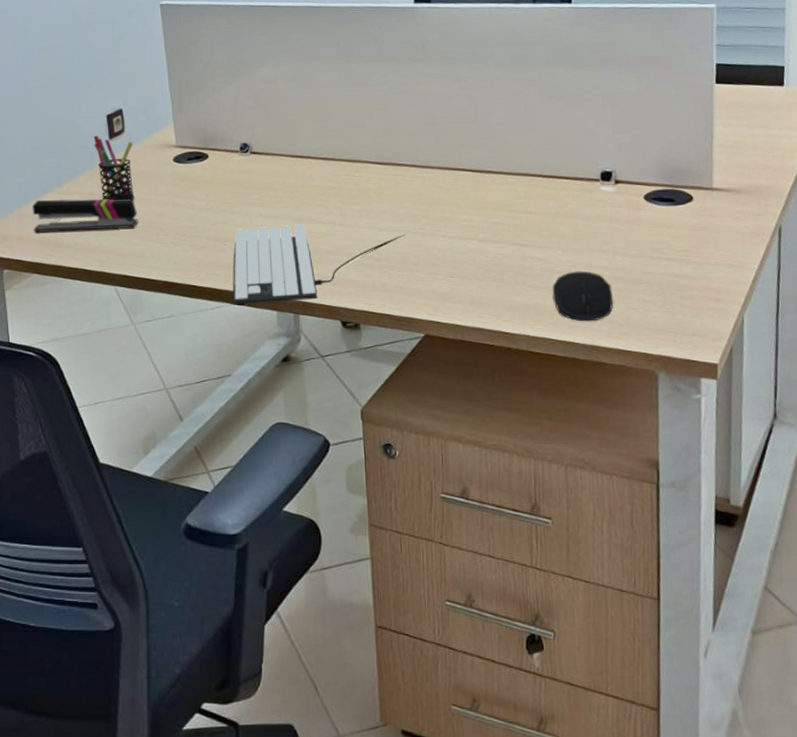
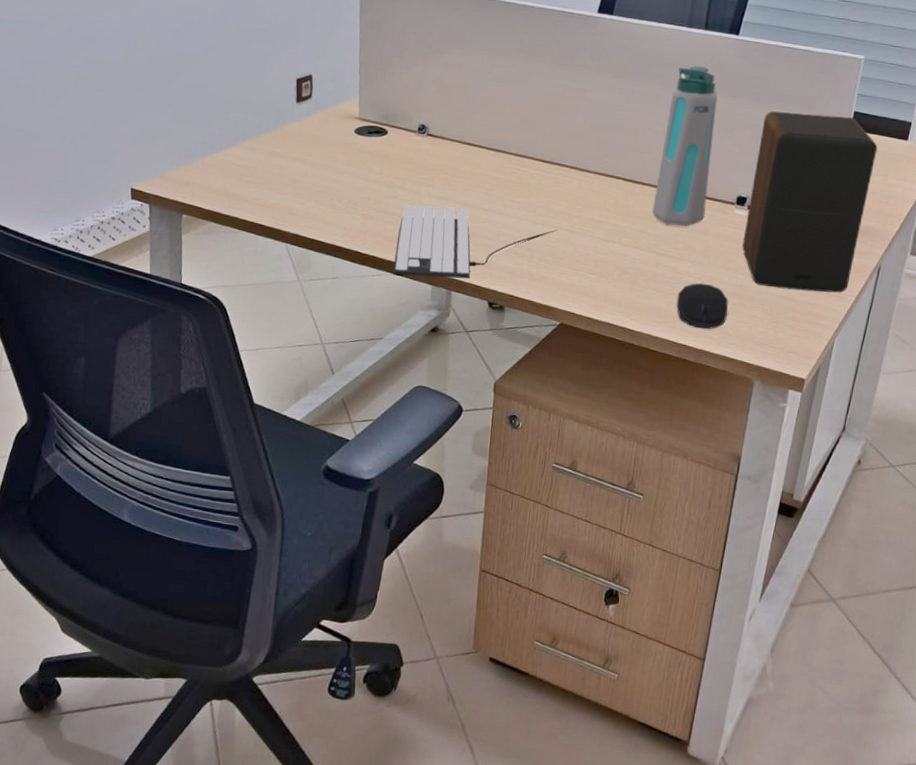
stapler: present [32,198,138,233] -> none [215,152,315,191]
pen holder: present [94,135,134,201] -> none [281,97,319,164]
water bottle: none [507,41,568,212] -> present [652,66,718,226]
speaker: none [615,70,751,266] -> present [742,111,878,293]

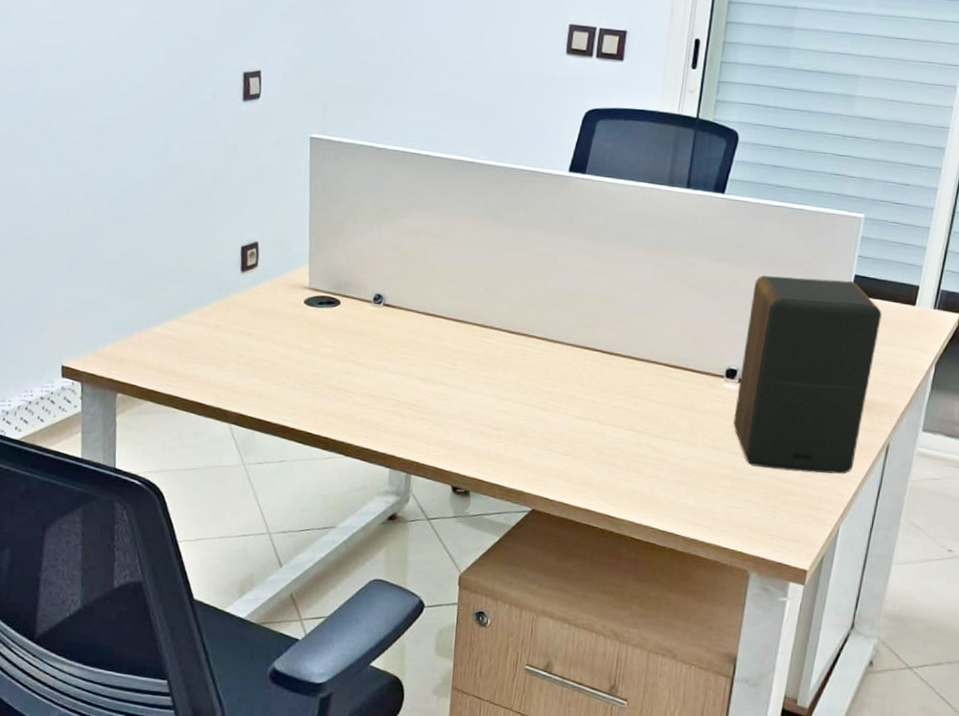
keyboard: present [392,205,558,279] -> none [346,381,528,462]
water bottle: present [652,66,718,226] -> none [632,227,703,402]
computer mouse: present [676,283,729,329] -> none [660,464,719,515]

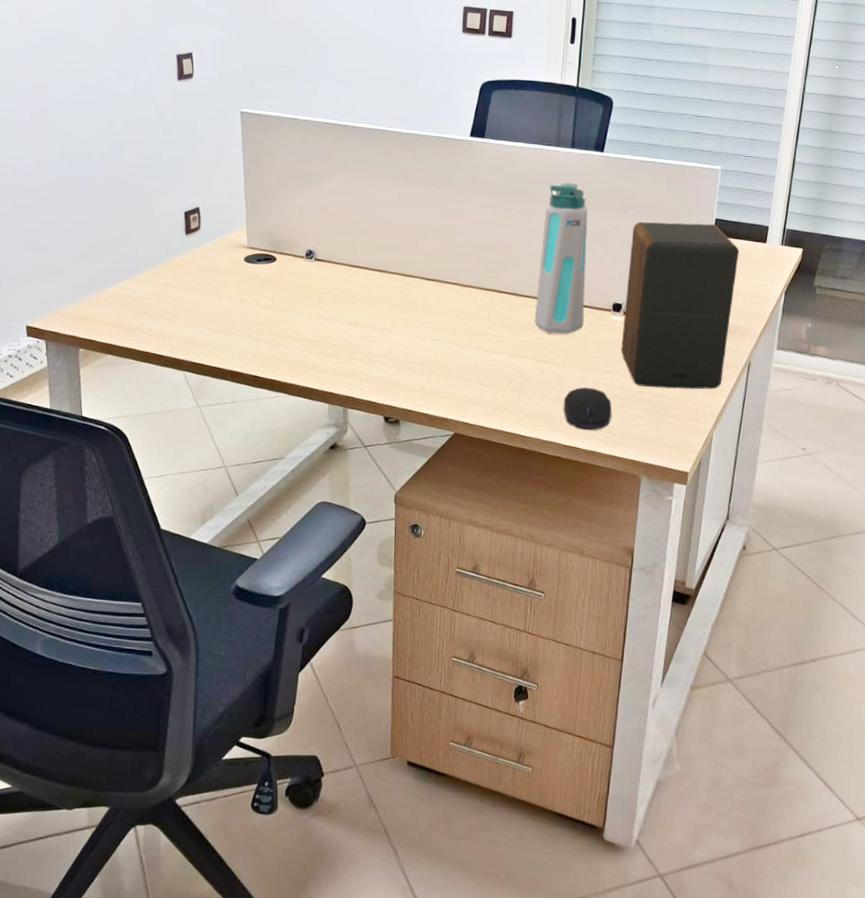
water bottle: none [632,227,703,402] -> present [534,183,588,334]
computer mouse: none [660,464,719,515] -> present [563,387,612,431]

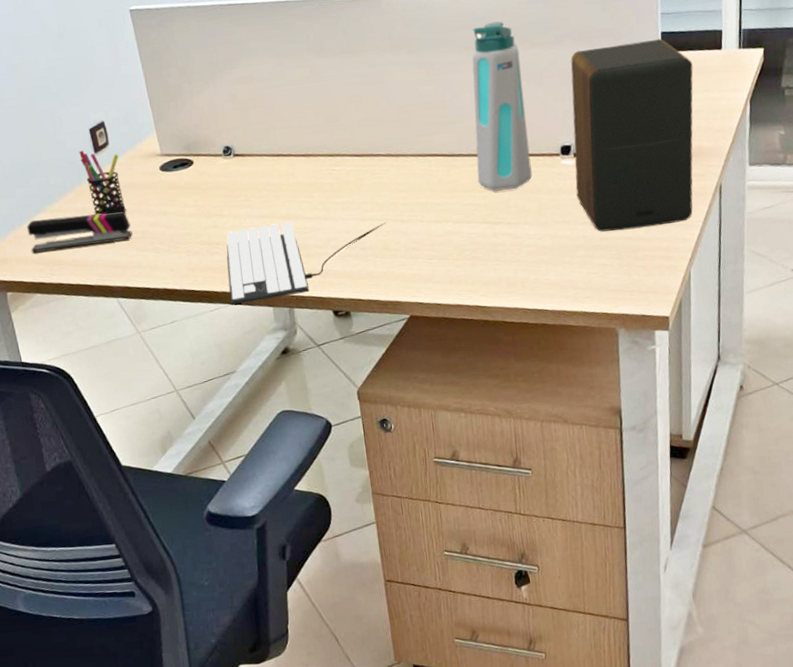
stapler: none [109,286,208,320] -> present [27,211,133,253]
pen holder: none [171,230,208,293] -> present [79,150,126,215]
keyboard: none [289,327,446,397] -> present [226,220,387,306]
computer mouse: present [563,387,612,431] -> none [521,242,577,290]

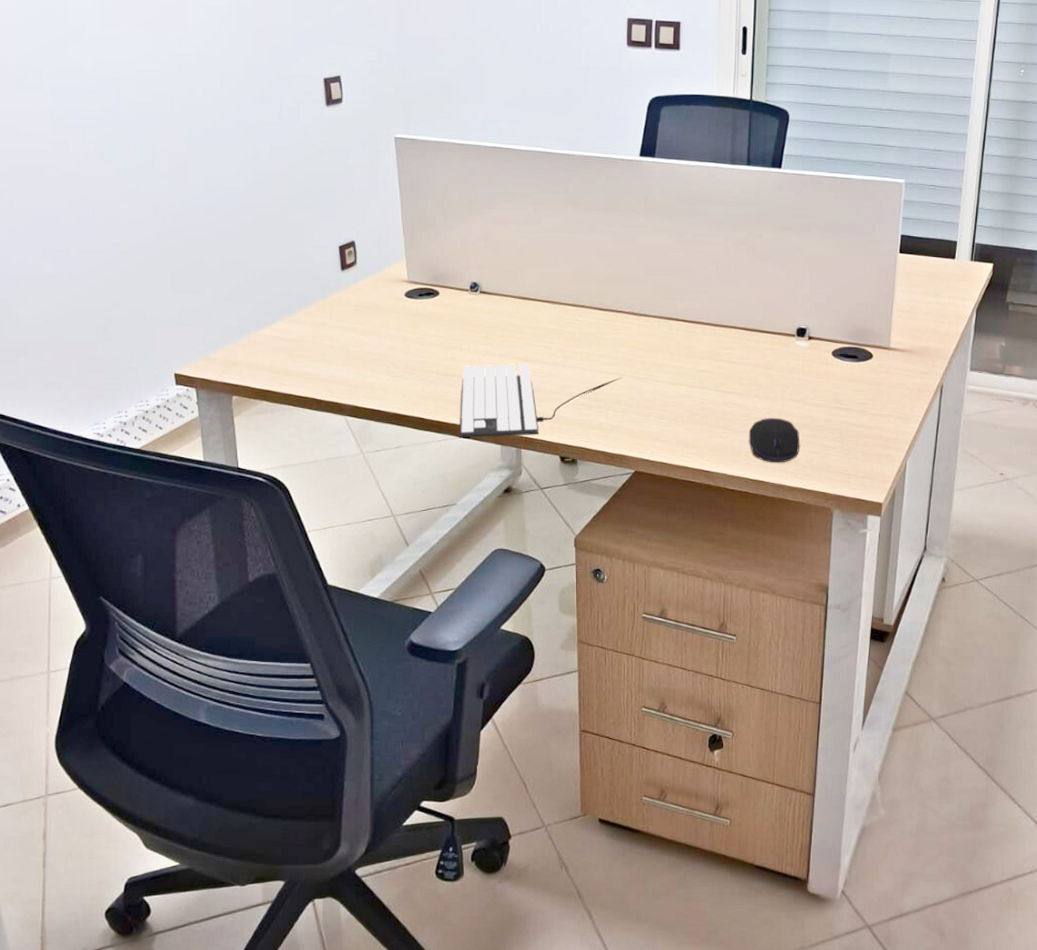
stapler: present [27,211,133,253] -> none [262,327,369,361]
pen holder: present [79,150,126,215] -> none [325,266,365,332]
water bottle: present [472,21,532,191] -> none [715,202,767,362]
computer mouse: none [521,242,577,290] -> present [748,417,799,463]
speaker: present [571,38,693,232] -> none [807,240,927,416]

